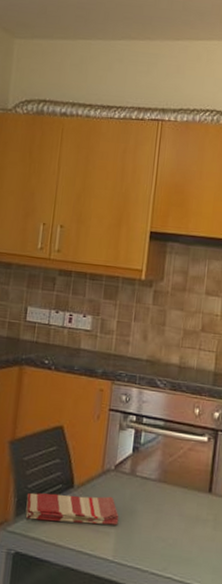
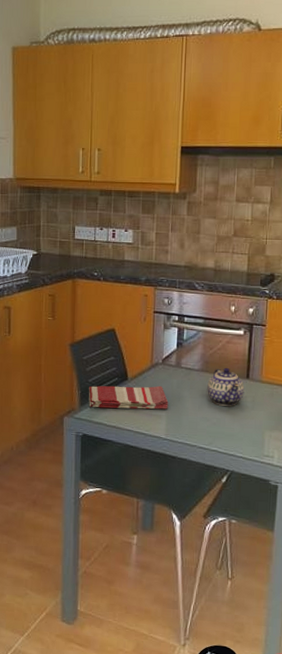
teapot: none [163,478,206,525] -> present [207,367,245,406]

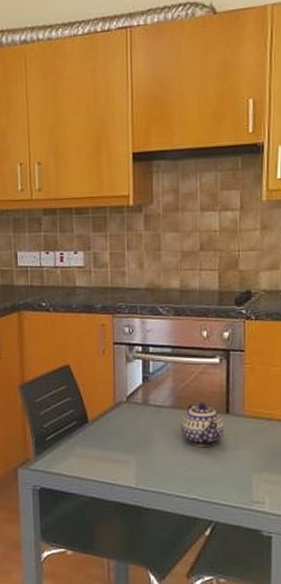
dish towel: present [88,385,169,409] -> none [43,427,137,457]

